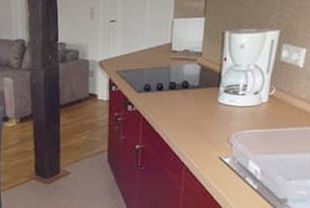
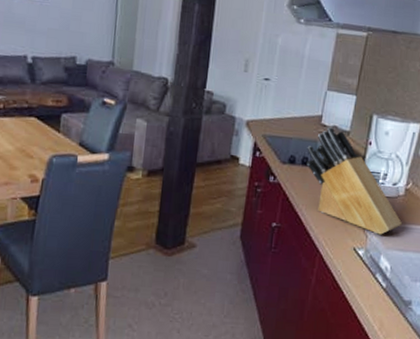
knife block: none [160,52,270,142] -> present [305,127,403,235]

